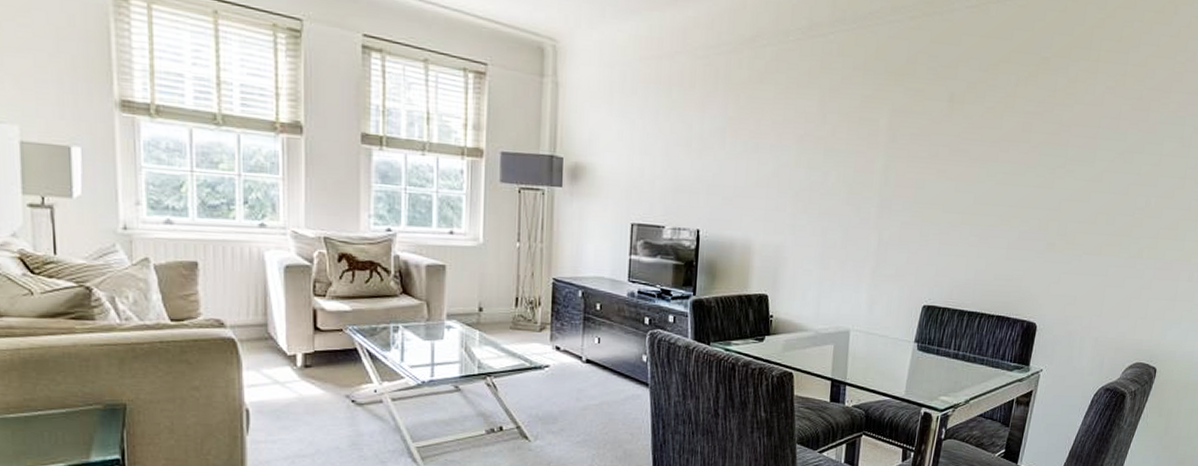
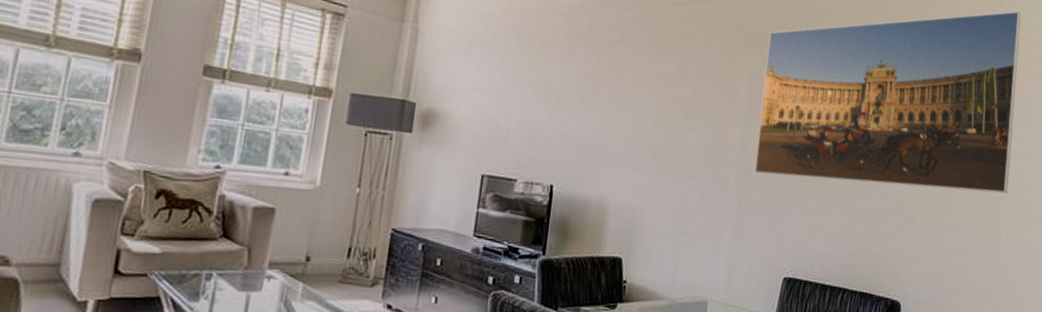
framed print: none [895,17,1184,214] -> present [754,11,1021,194]

